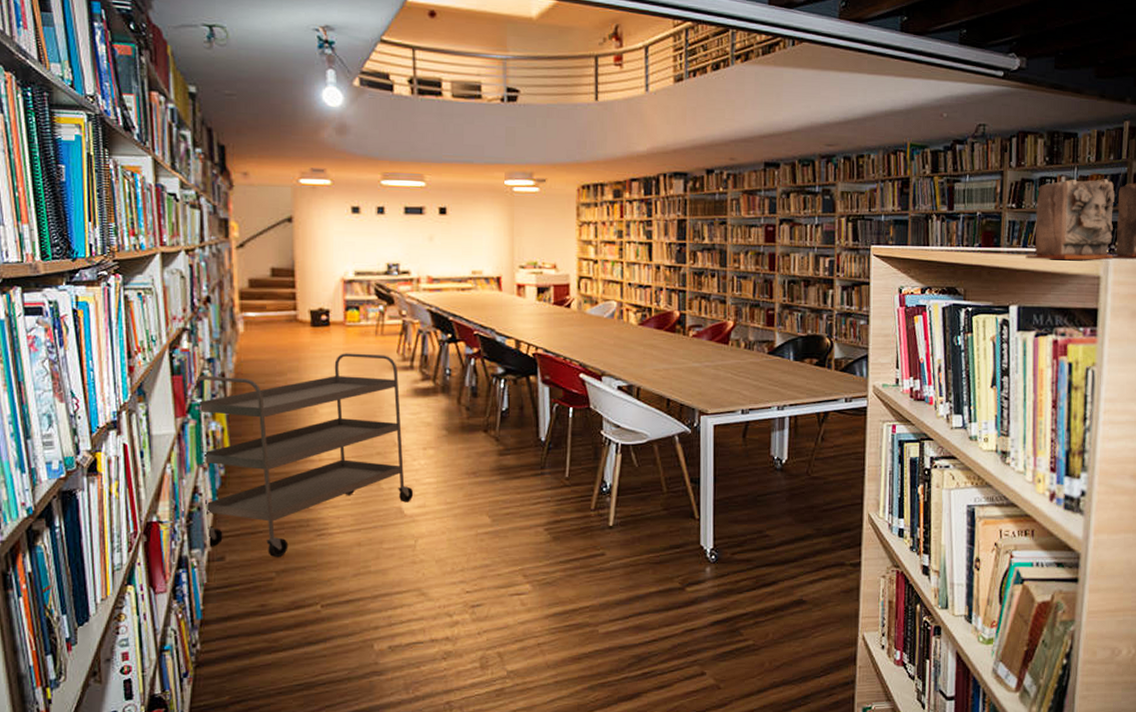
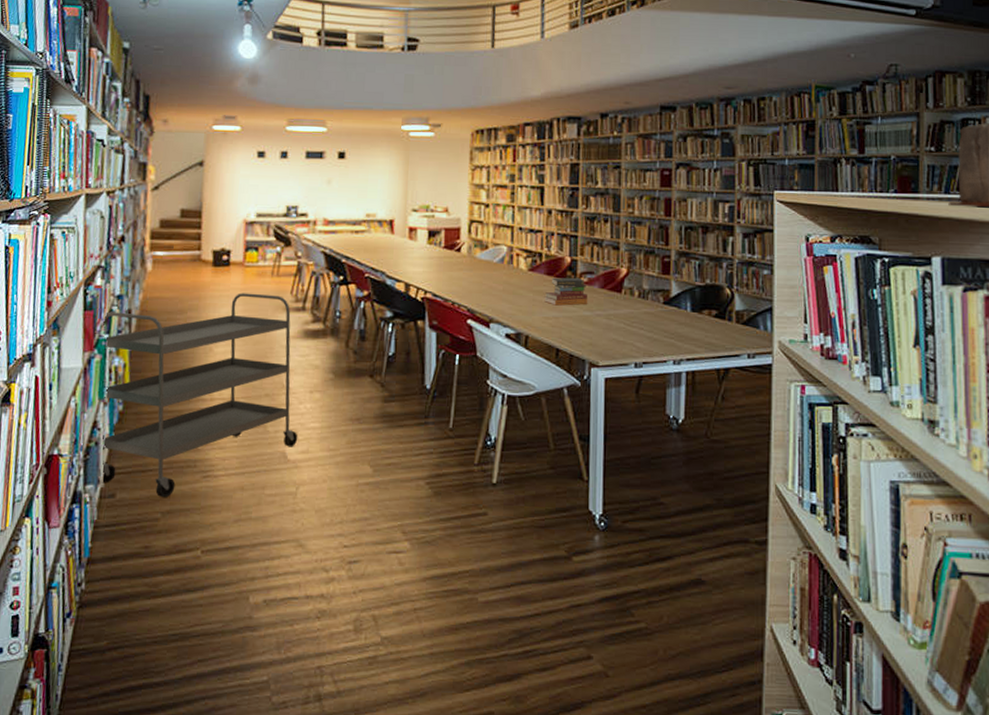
books: none [654,330,697,358] -> present [544,277,588,306]

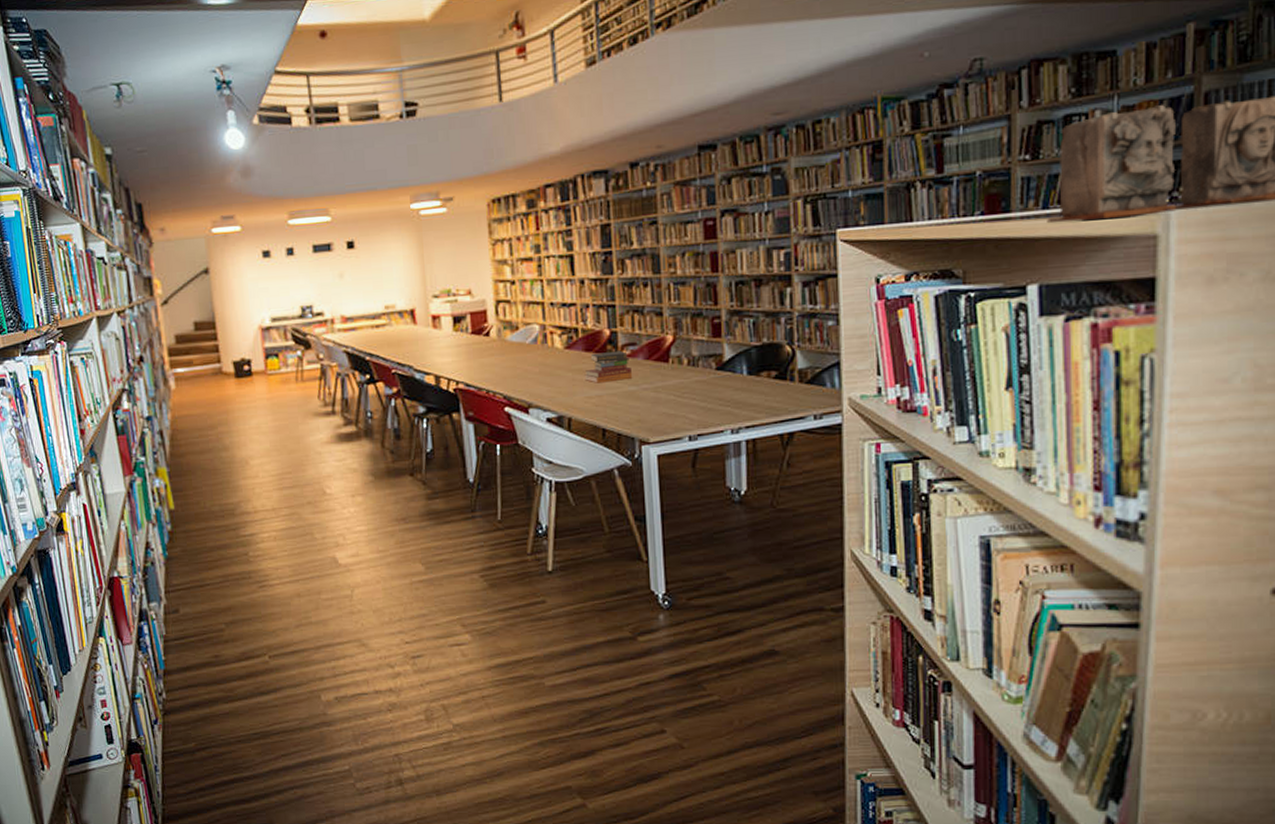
utility cart: present [102,293,298,498] -> none [136,401,347,610]

